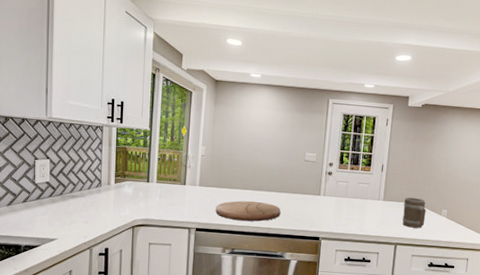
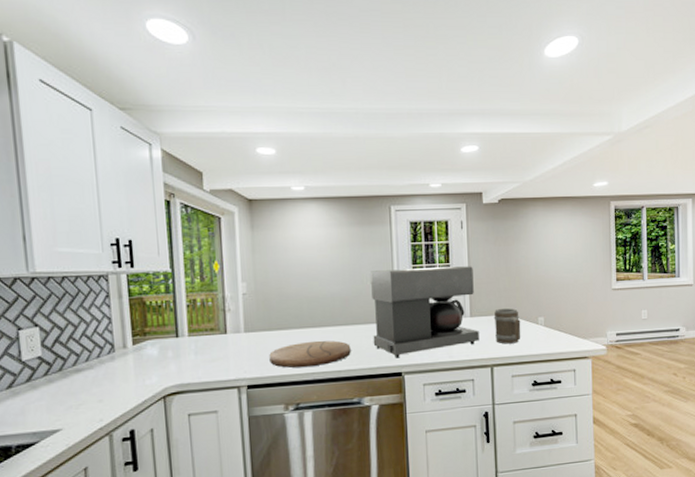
coffee maker: none [299,151,392,225] -> present [371,266,479,358]

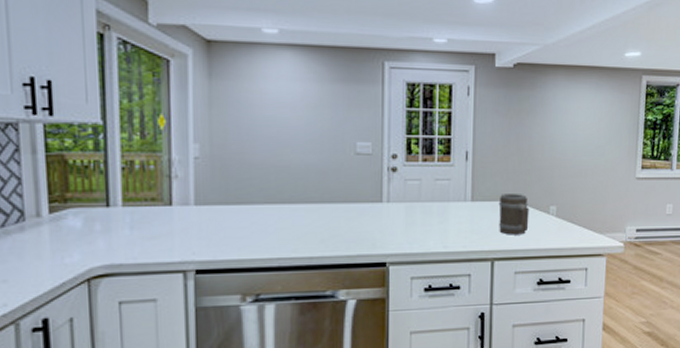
cutting board: present [269,340,351,368] -> none [225,219,326,252]
coffee maker: present [371,266,479,358] -> none [354,139,481,246]

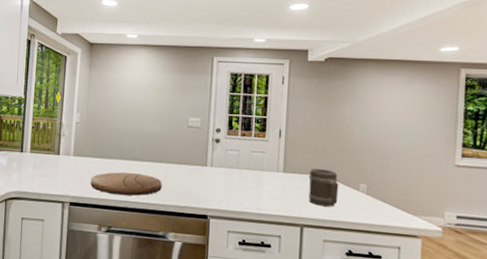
cutting board: none [225,219,326,252] -> present [91,172,162,196]

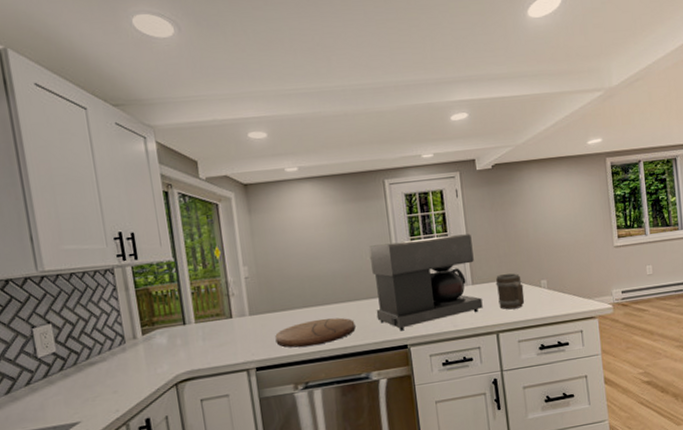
coffee maker: none [183,115,291,201] -> present [369,234,483,331]

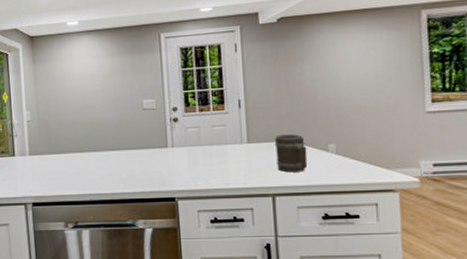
cutting board: present [275,317,356,348] -> none [50,164,124,189]
coffee maker: present [369,234,483,331] -> none [142,90,259,184]

